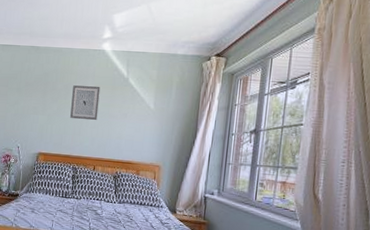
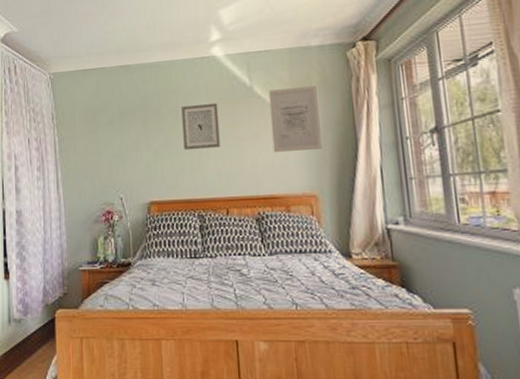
wall art: none [135,83,175,133] -> present [268,86,322,153]

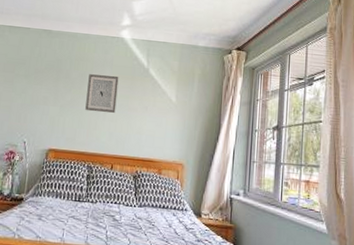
wall art: present [268,86,322,153] -> none [156,74,197,128]

